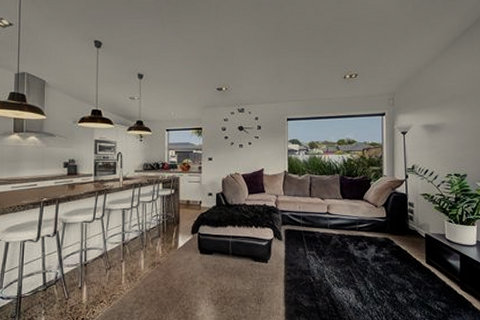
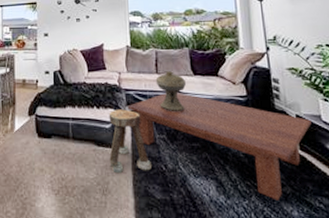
stool: none [264,228,302,285] -> present [109,109,153,174]
coffee table: none [283,214,437,305] -> present [127,93,311,201]
vessel: none [309,195,335,230] -> present [155,71,186,111]

